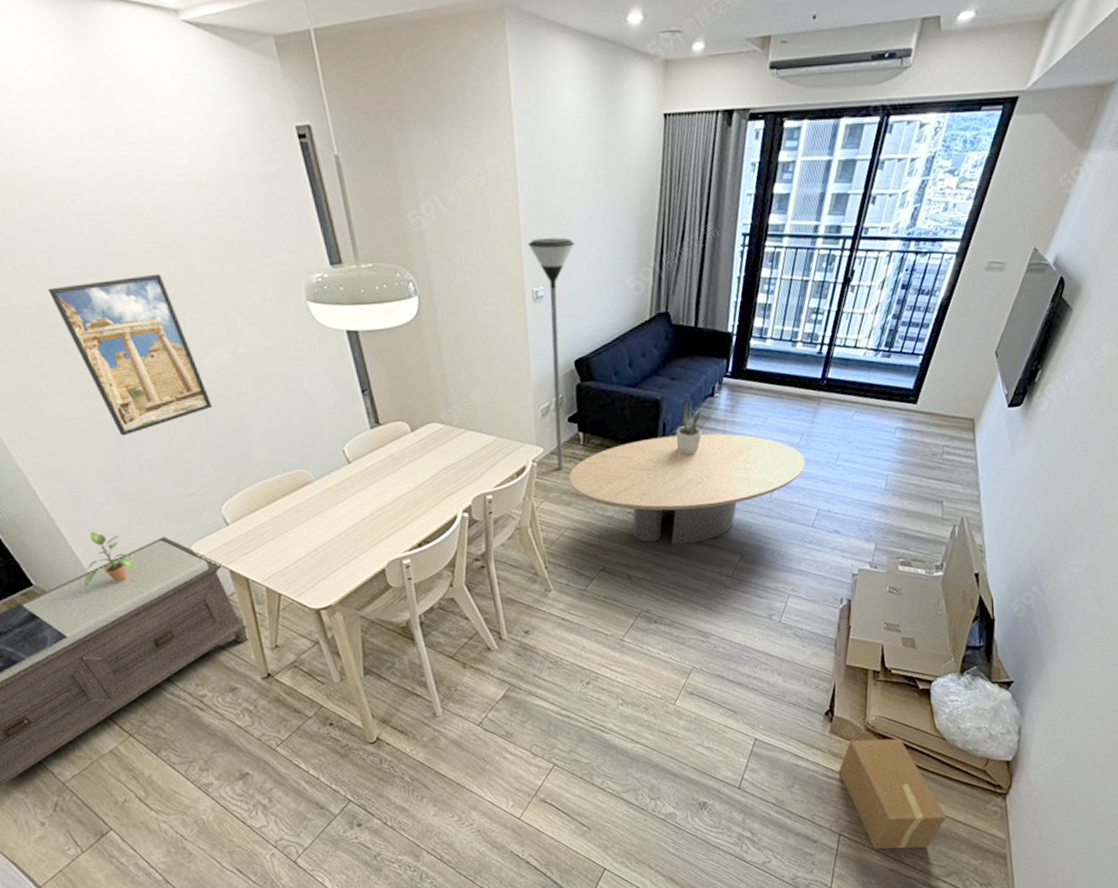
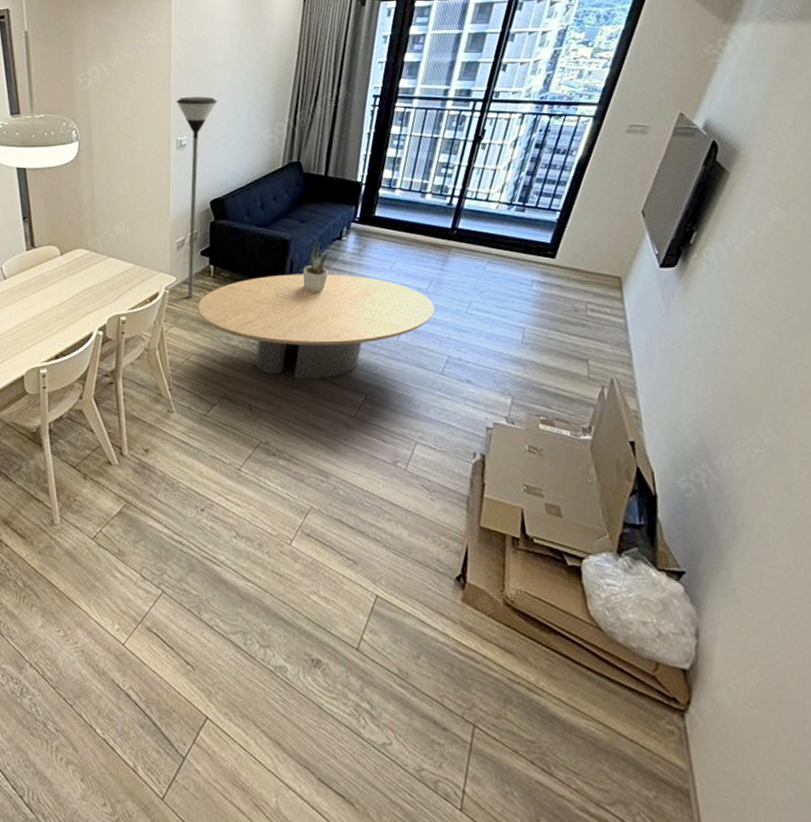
cardboard box: present [839,738,946,850] -> none [473,614,607,763]

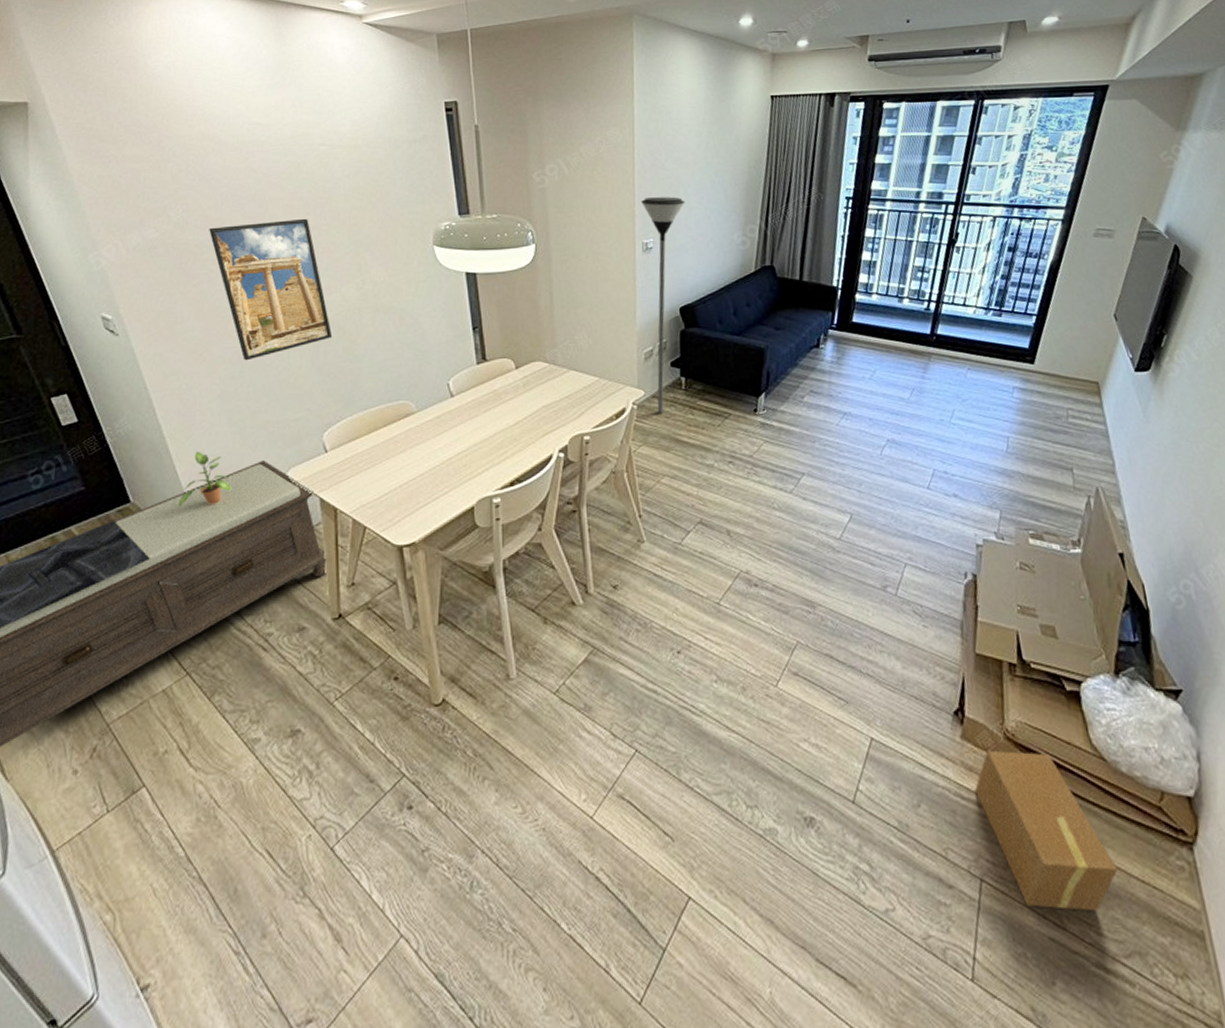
coffee table: present [198,274,435,380] -> none [669,384,918,500]
potted plant: present [302,241,329,292] -> none [780,349,808,404]
cardboard box: none [473,614,607,763] -> present [975,750,1118,912]

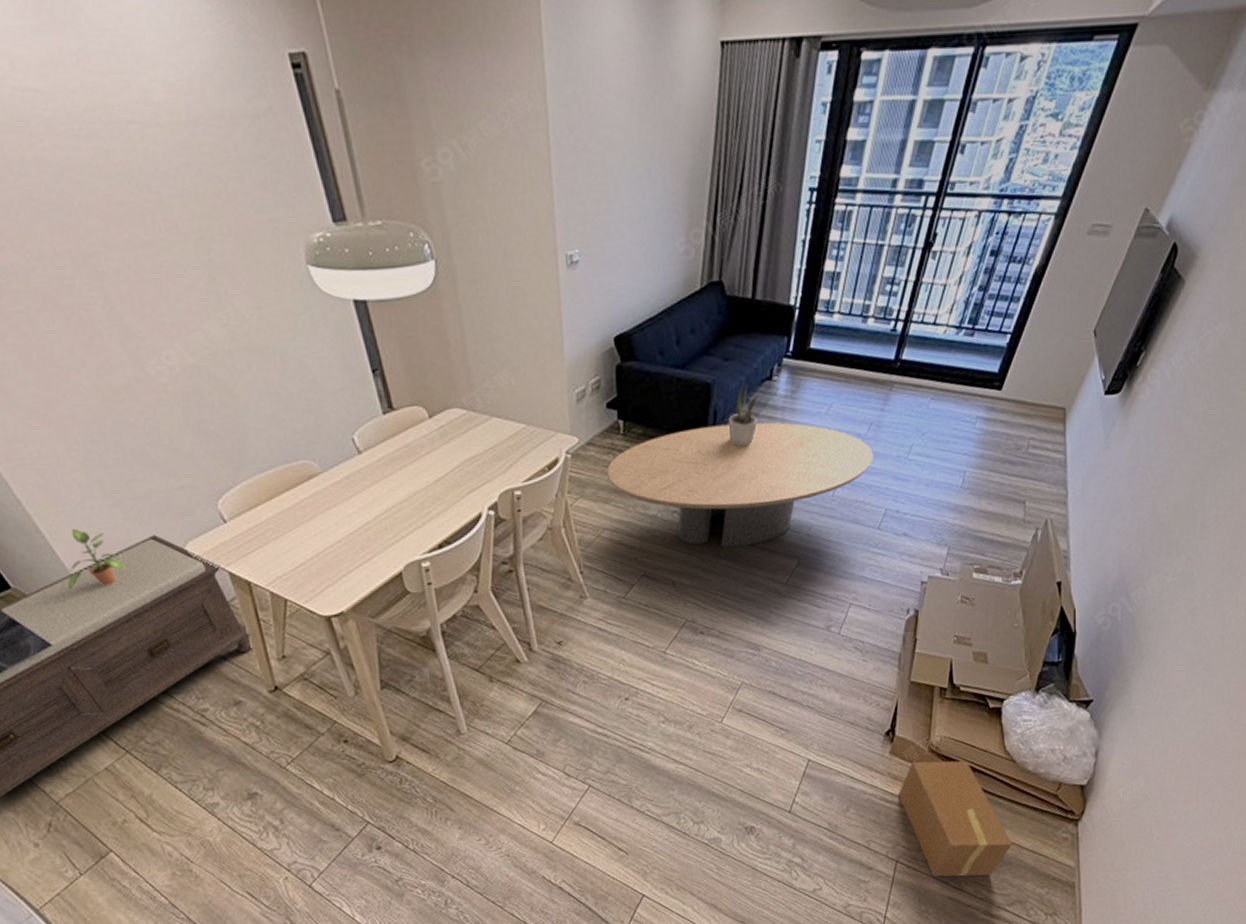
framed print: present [209,218,333,361] -> none [9,231,204,421]
floor lamp: present [641,197,685,414] -> none [561,191,616,463]
coffee table: none [669,384,918,500] -> present [607,422,874,548]
potted plant: none [780,349,808,404] -> present [728,383,758,446]

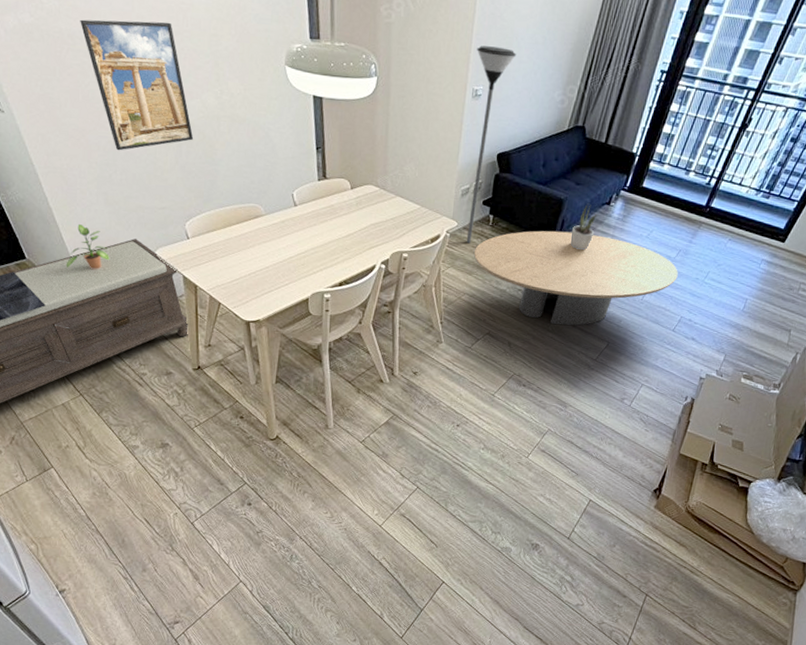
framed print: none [9,231,204,421] -> present [80,19,194,151]
floor lamp: none [561,191,616,463] -> present [466,46,517,244]
cardboard box: present [898,760,1012,877] -> none [656,517,742,622]

